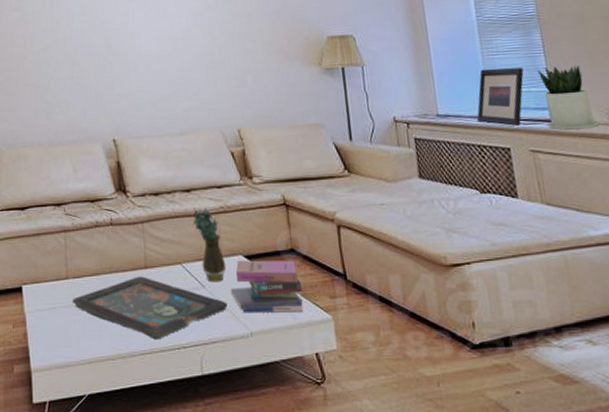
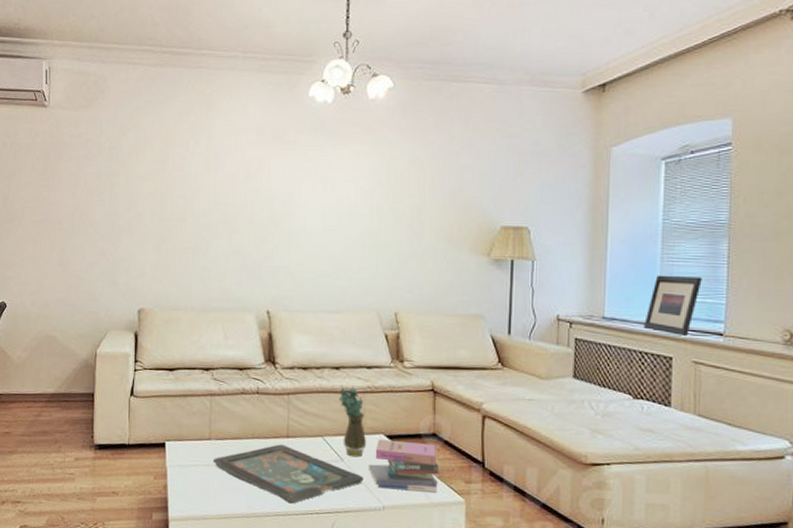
planter: present [537,65,600,130] -> none [714,279,771,346]

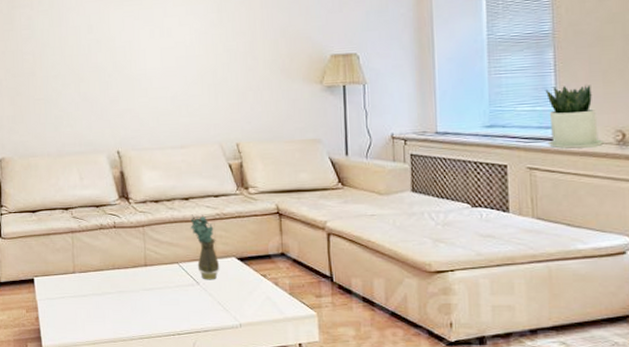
decorative tray: present [212,444,363,504] -> none [78,273,219,327]
books: present [368,439,440,493] -> none [222,262,291,308]
picture frame: present [644,275,702,337] -> none [477,87,530,145]
planter: none [714,279,771,346] -> present [545,85,604,149]

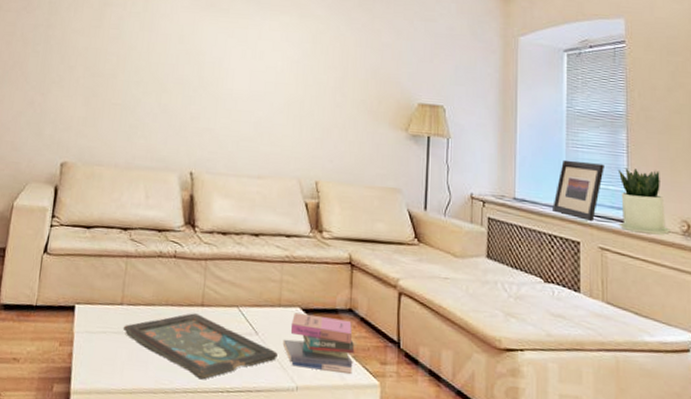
decorative tray: none [78,273,219,327] -> present [123,313,278,380]
vase: present [190,214,220,280] -> none [256,253,283,331]
books: none [222,262,291,308] -> present [282,312,355,374]
picture frame: none [477,87,530,145] -> present [553,159,604,223]

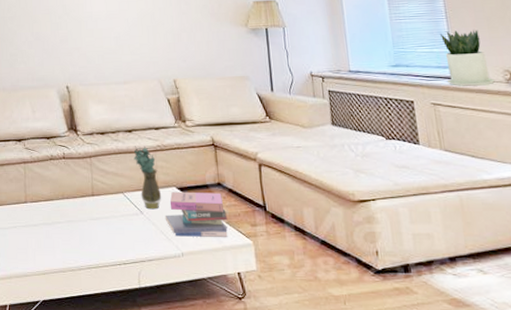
decorative tray: present [123,313,278,380] -> none [29,203,162,256]
vase: none [256,253,283,331] -> present [133,146,162,210]
picture frame: present [553,159,604,223] -> none [384,31,427,83]

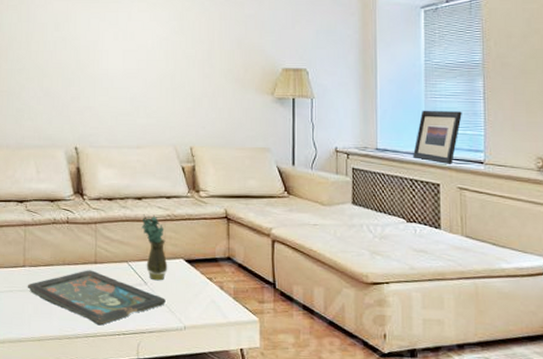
decorative tray: none [29,203,162,256] -> present [27,270,166,326]
books: present [165,191,228,237] -> none [169,263,235,313]
picture frame: none [384,31,427,83] -> present [413,110,462,165]
planter: present [439,30,495,86] -> none [475,113,526,172]

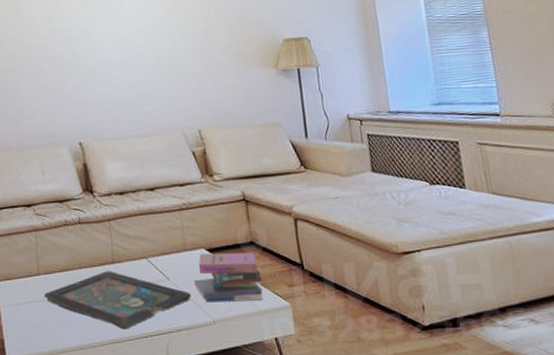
vase: present [141,214,168,281] -> none [157,204,190,275]
books: none [169,263,235,313] -> present [193,252,263,303]
picture frame: present [413,110,462,165] -> none [427,64,472,121]

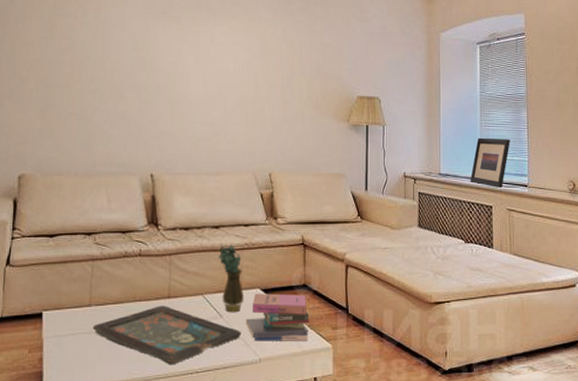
vase: none [157,204,190,275] -> present [218,243,244,313]
picture frame: none [427,64,472,121] -> present [470,137,510,189]

